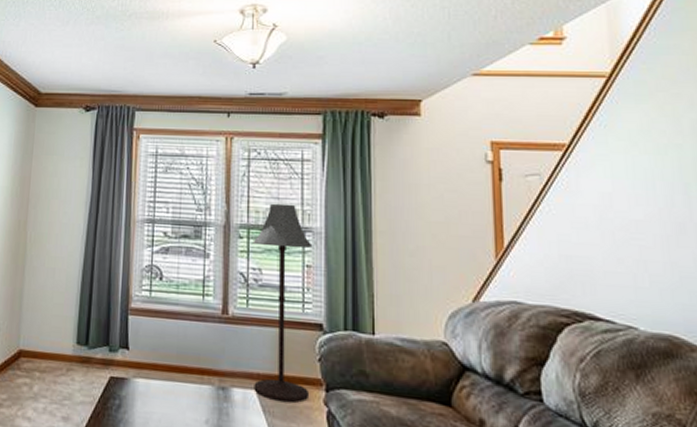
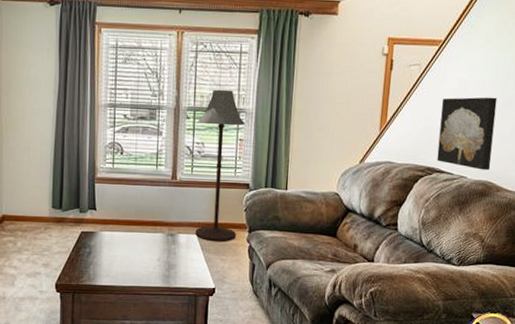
wall art: none [579,216,673,320] -> present [437,97,497,170]

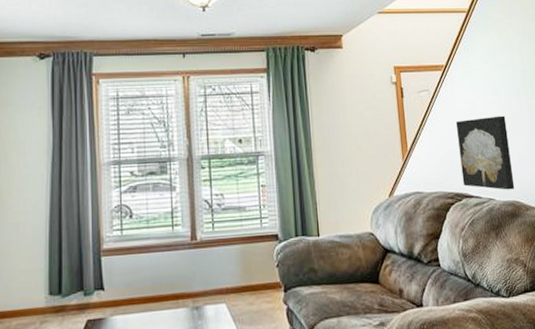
floor lamp: present [195,89,245,242] -> none [214,133,271,309]

